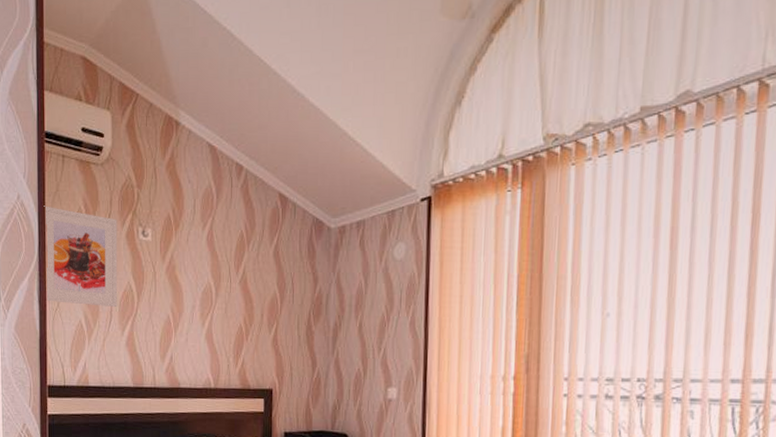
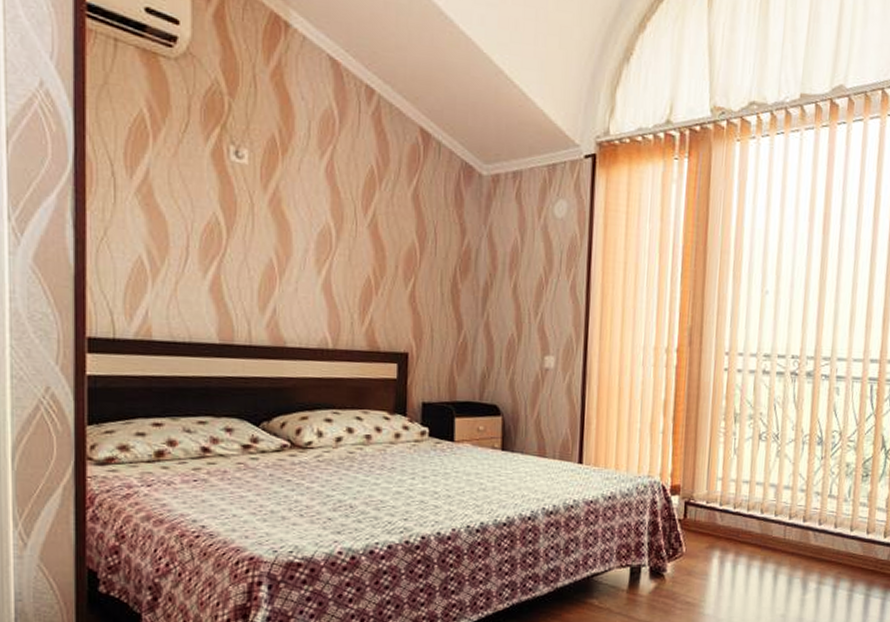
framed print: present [44,206,118,308] -> none [83,100,198,243]

